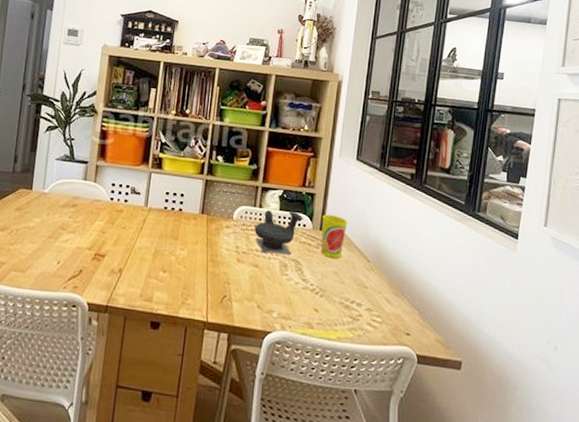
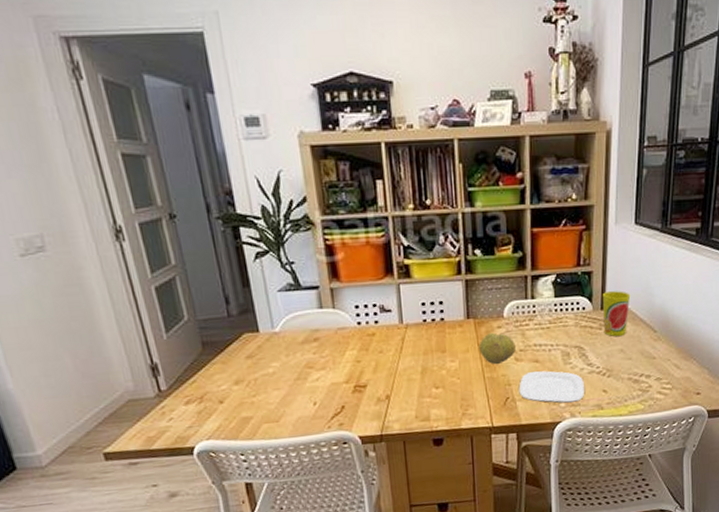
fruit: none [207,230,239,262] -> present [479,332,515,365]
plate: none [236,275,298,315] -> present [518,371,585,404]
teapot: present [254,210,303,255] -> none [529,295,582,346]

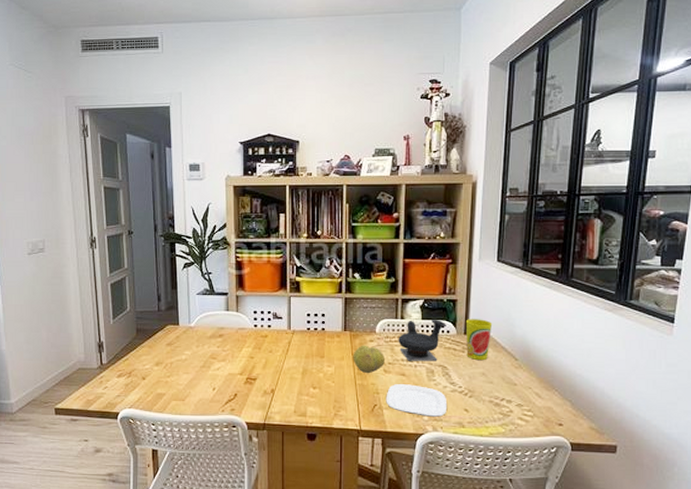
teapot: none [529,295,582,346] -> present [398,319,446,362]

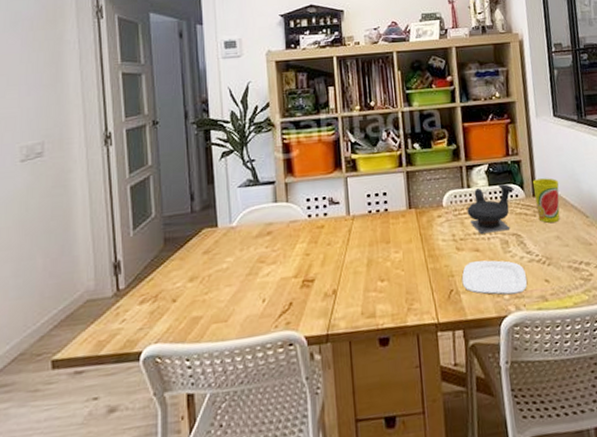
fruit: present [353,345,385,374] -> none [421,222,456,255]

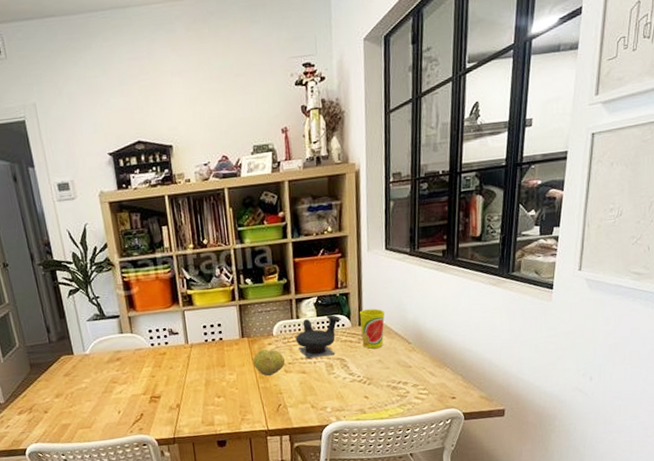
fruit: none [421,222,456,255] -> present [253,348,285,377]
plate: present [461,260,528,295] -> none [289,380,348,409]

